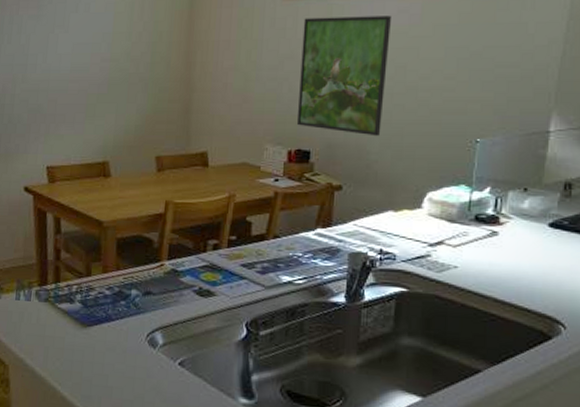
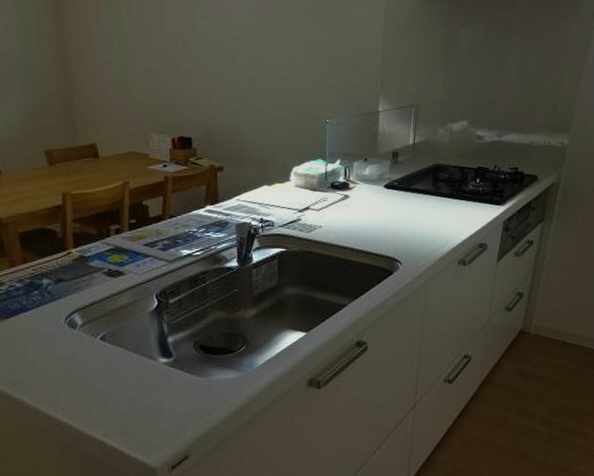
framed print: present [296,15,392,137] -> none [169,11,250,122]

